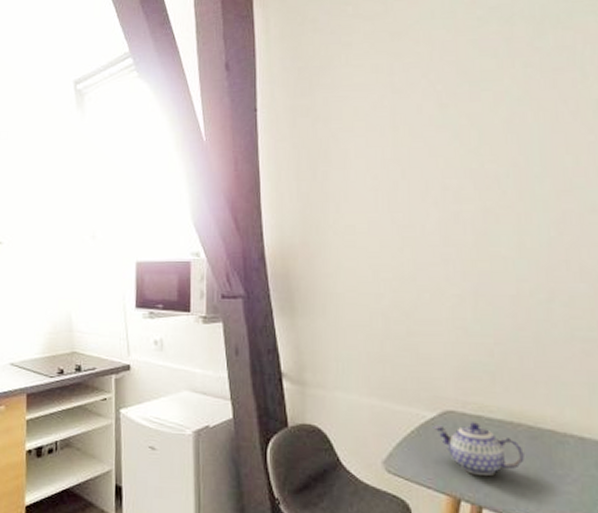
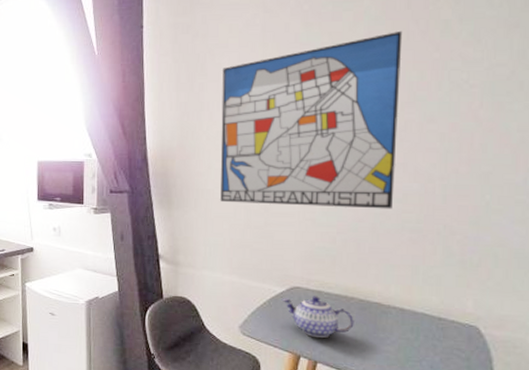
wall art: none [349,111,558,315] -> present [220,30,403,209]

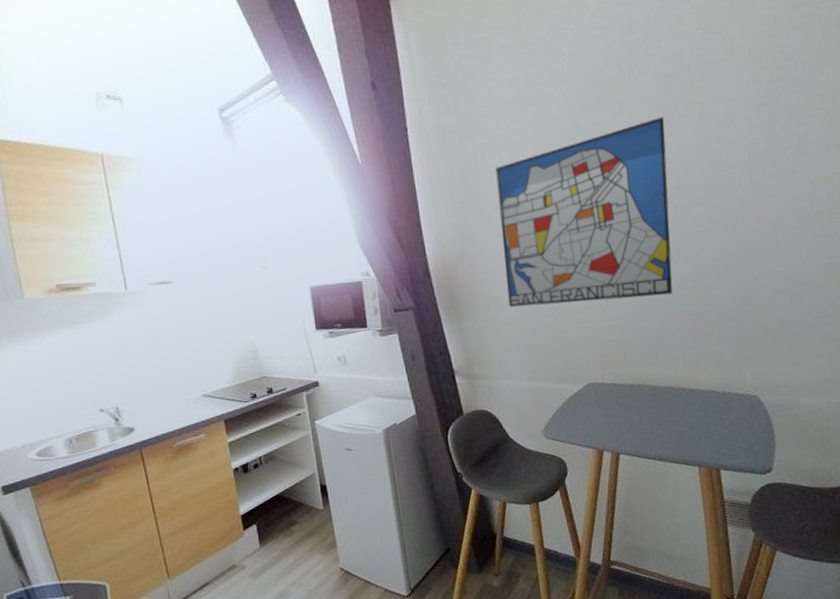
teapot: present [281,296,354,339] -> none [579,389,650,430]

